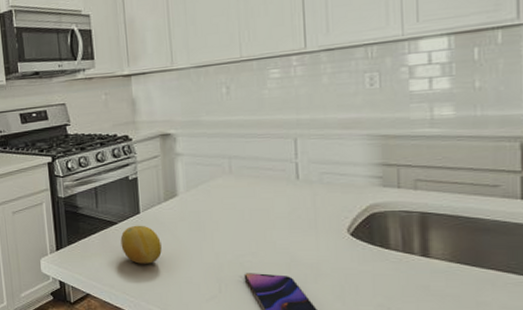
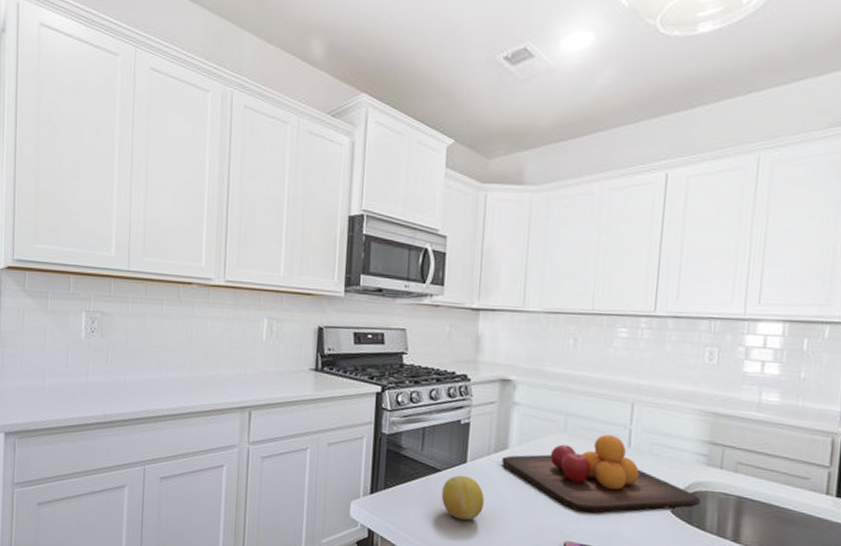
chopping board: none [173,171,381,245] -> present [502,435,701,514]

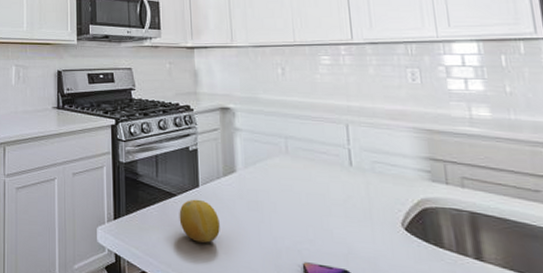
chopping board: present [502,435,701,514] -> none [231,155,433,233]

